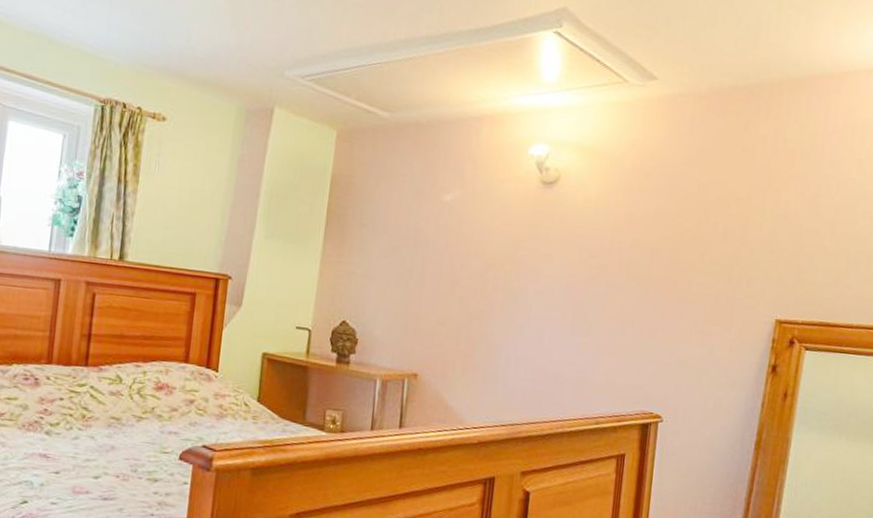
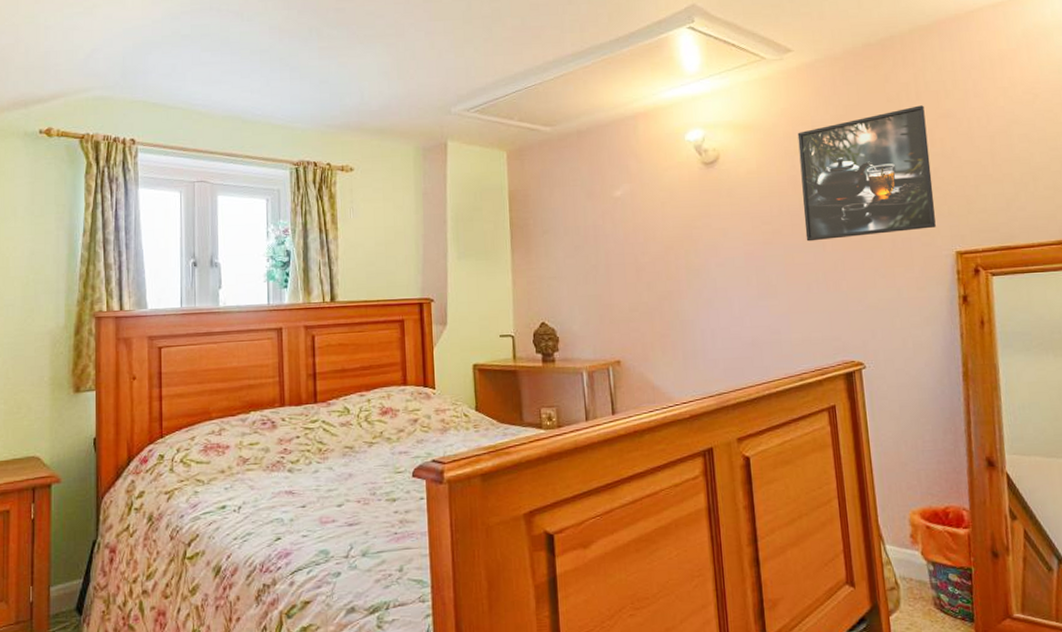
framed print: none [631,162,777,292] -> present [797,105,936,242]

